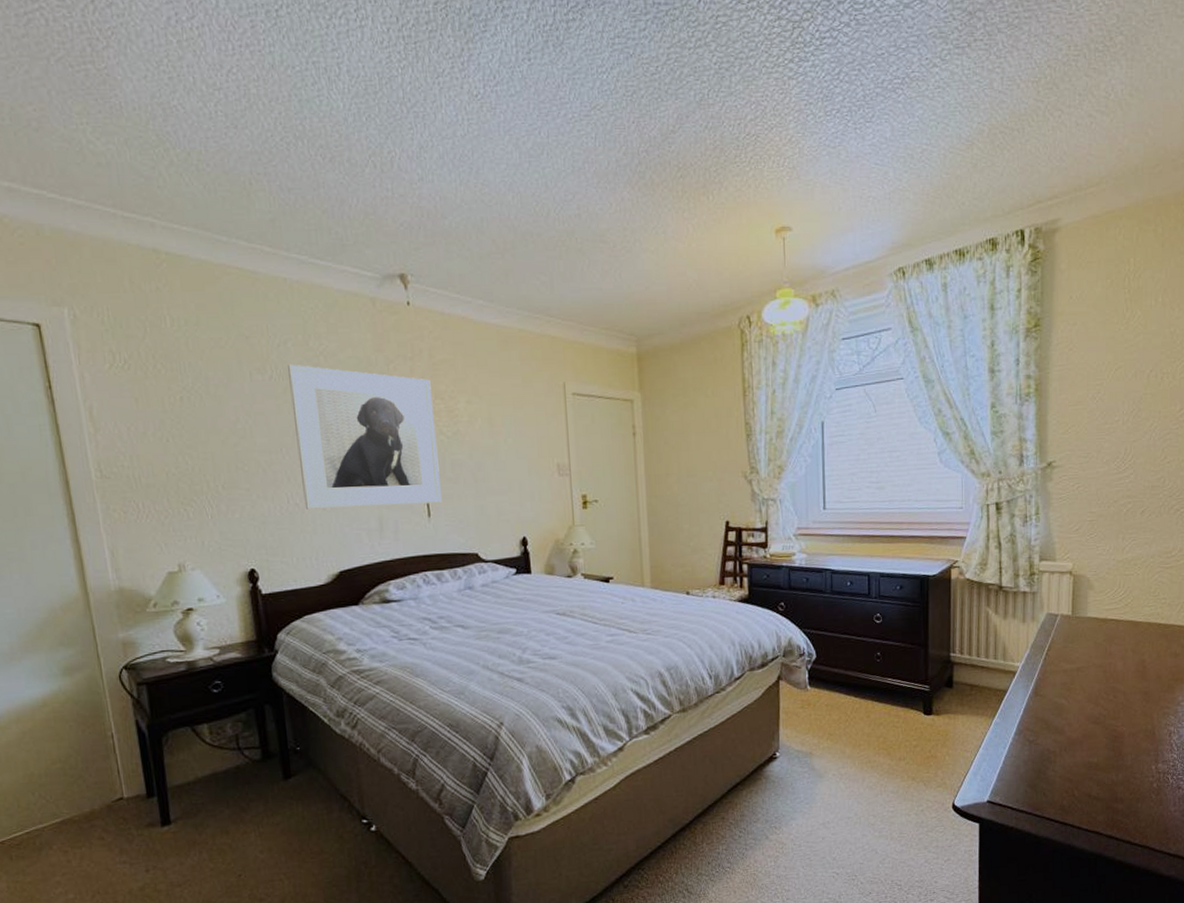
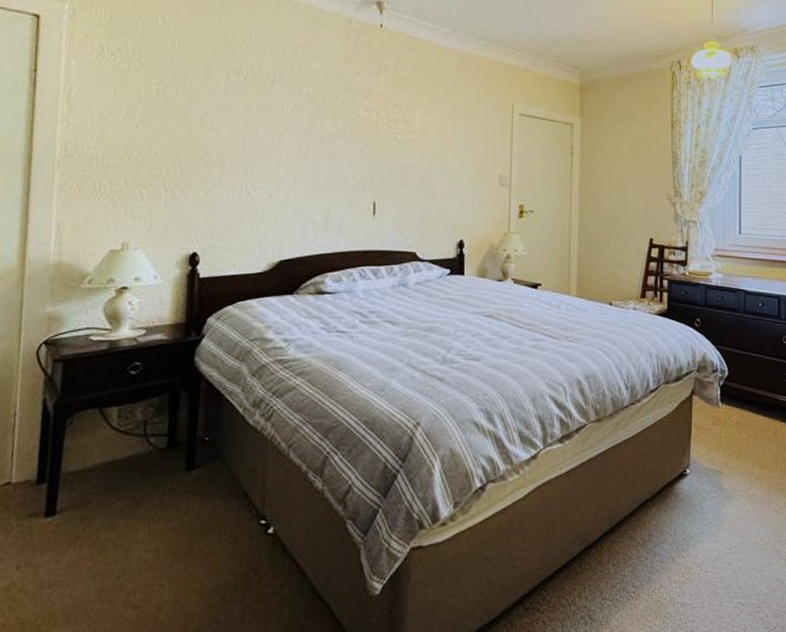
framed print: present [288,364,442,509] -> none [256,68,392,202]

